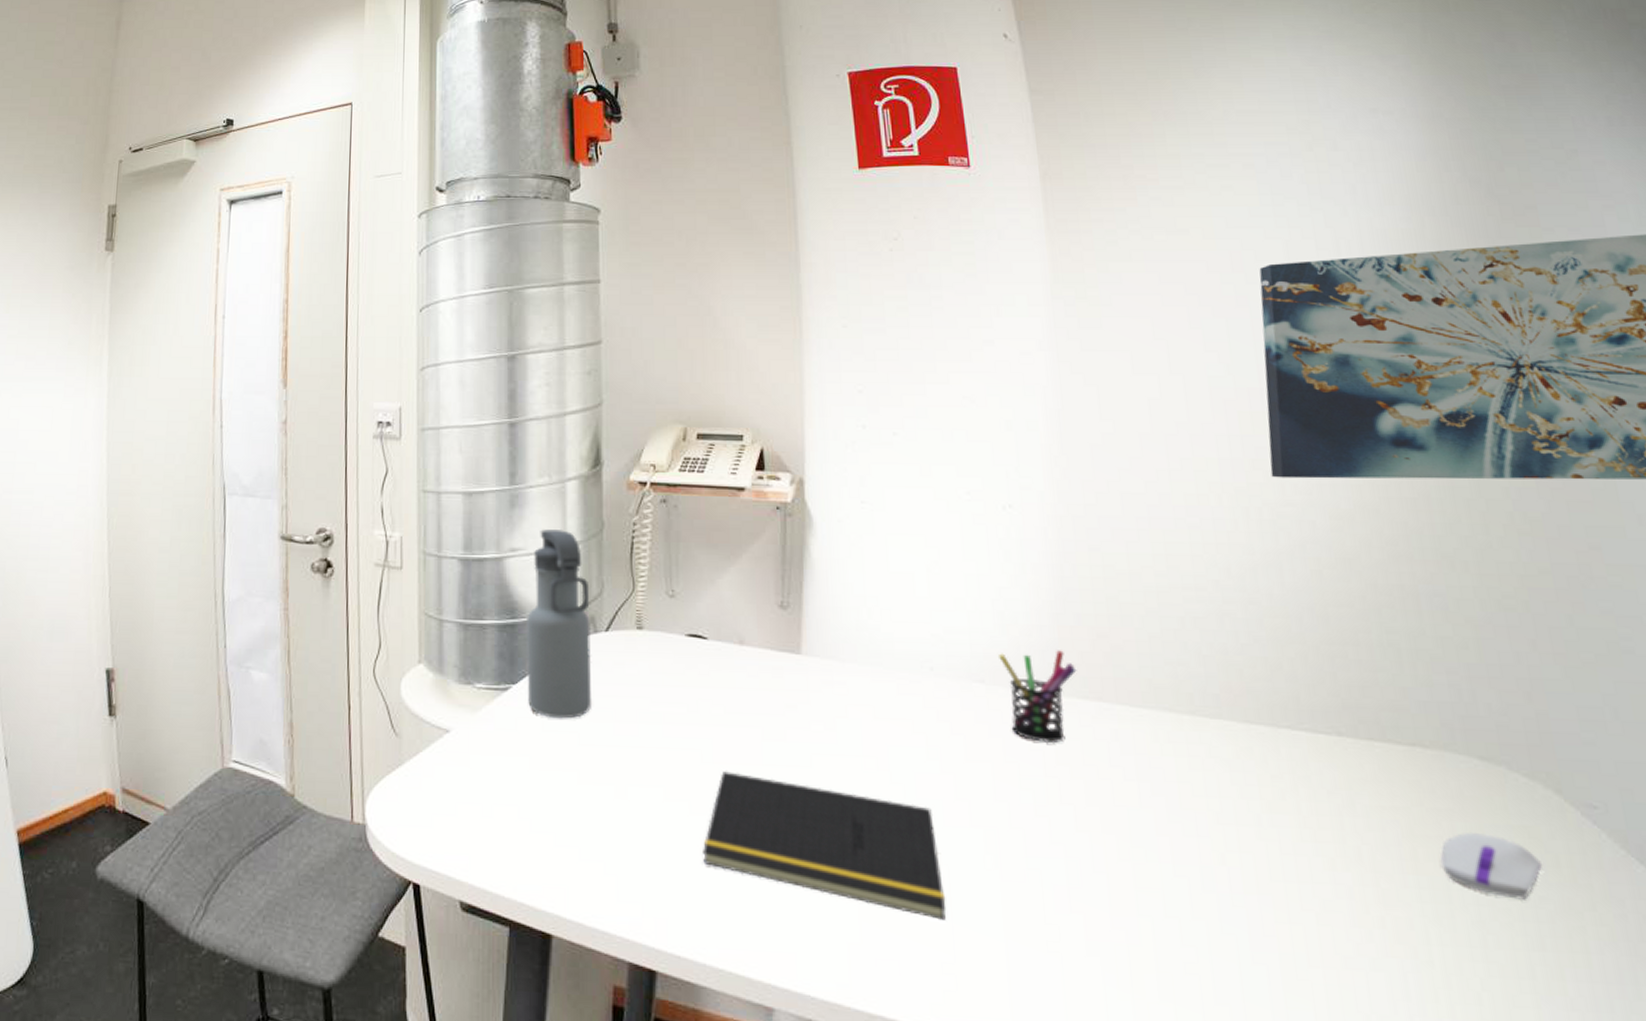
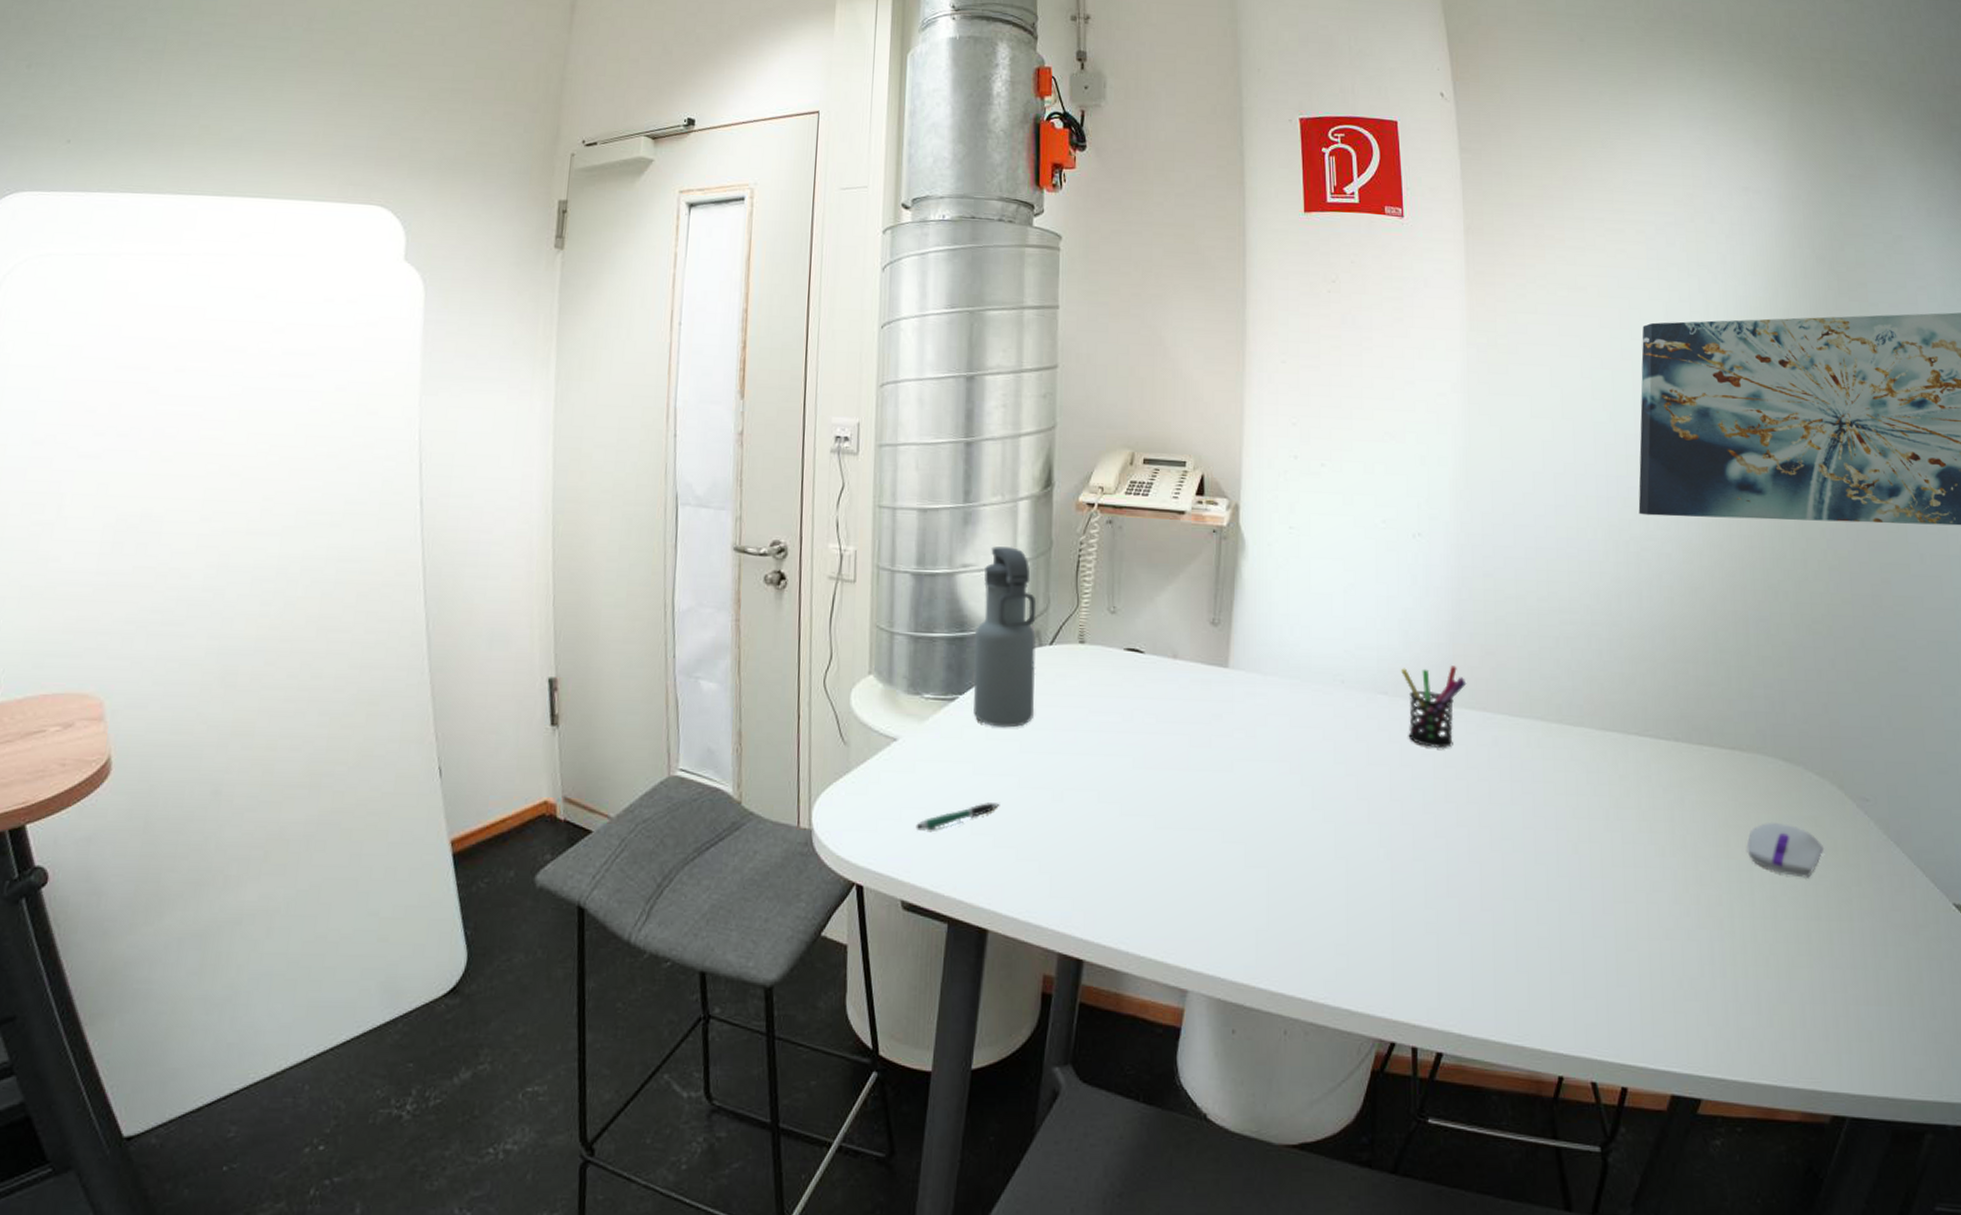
pen: none [472,798,560,830] -> present [915,803,1000,833]
notepad: present [703,770,947,920] -> none [1131,774,1343,907]

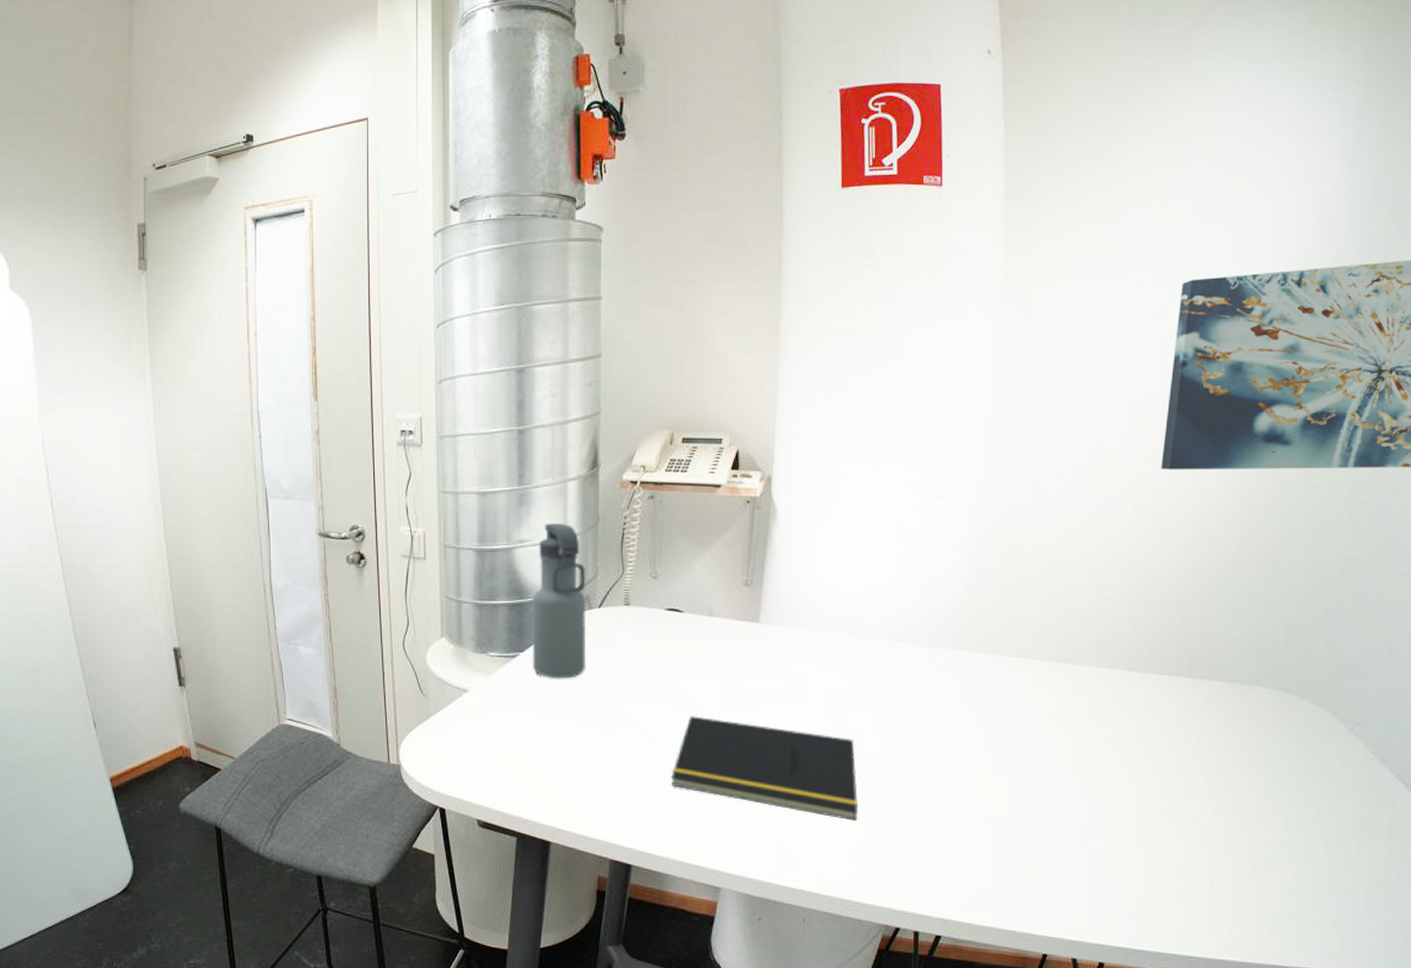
pen: present [915,803,1000,833] -> none [487,741,558,766]
notepad: none [1131,774,1343,907] -> present [671,715,859,821]
pen holder: present [1400,665,1467,749] -> none [918,615,981,688]
computer mouse: present [1746,821,1823,879] -> none [1235,744,1310,793]

